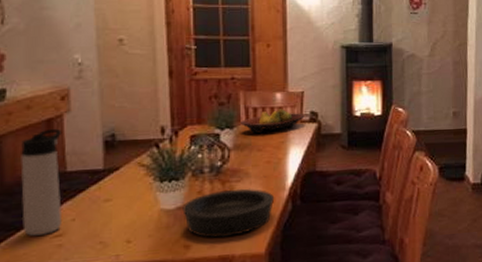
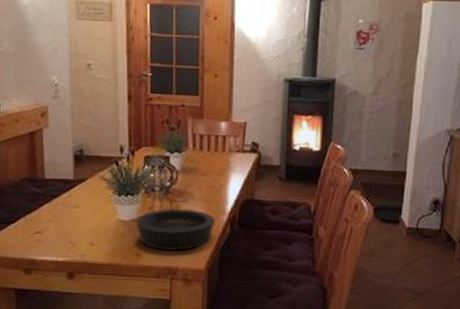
thermos bottle: present [20,128,62,236] -> none [11,140,41,230]
fruit bowl: present [240,108,305,134] -> none [188,137,246,160]

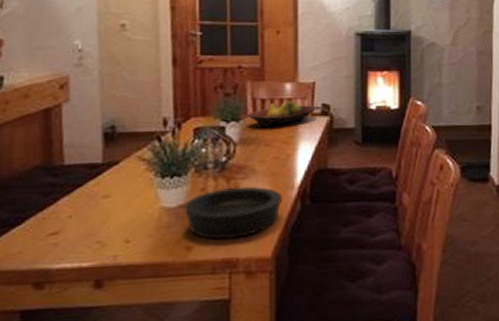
fruit bowl: none [188,137,246,160] -> present [247,100,316,127]

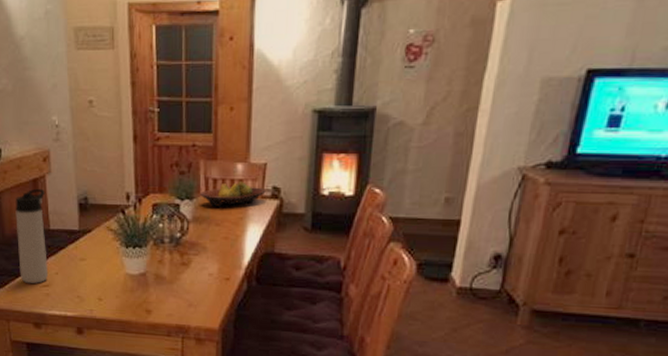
thermos bottle: none [17,119,60,233] -> present [15,188,48,284]
bowl: present [184,186,283,240] -> none [145,262,231,309]

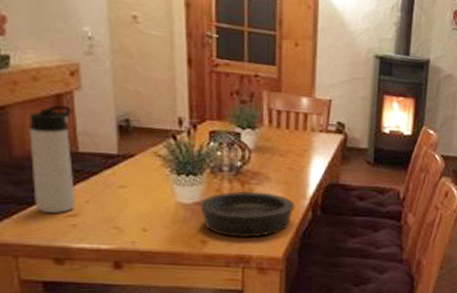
bowl: none [145,262,231,309] -> present [200,191,295,239]
fruit bowl: present [200,181,266,207] -> none [263,114,331,139]

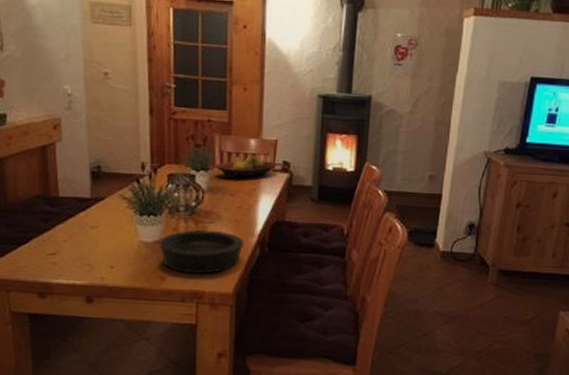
thermos bottle: present [29,104,75,213] -> none [20,155,55,252]
fruit bowl: none [263,114,331,139] -> present [215,155,277,179]

